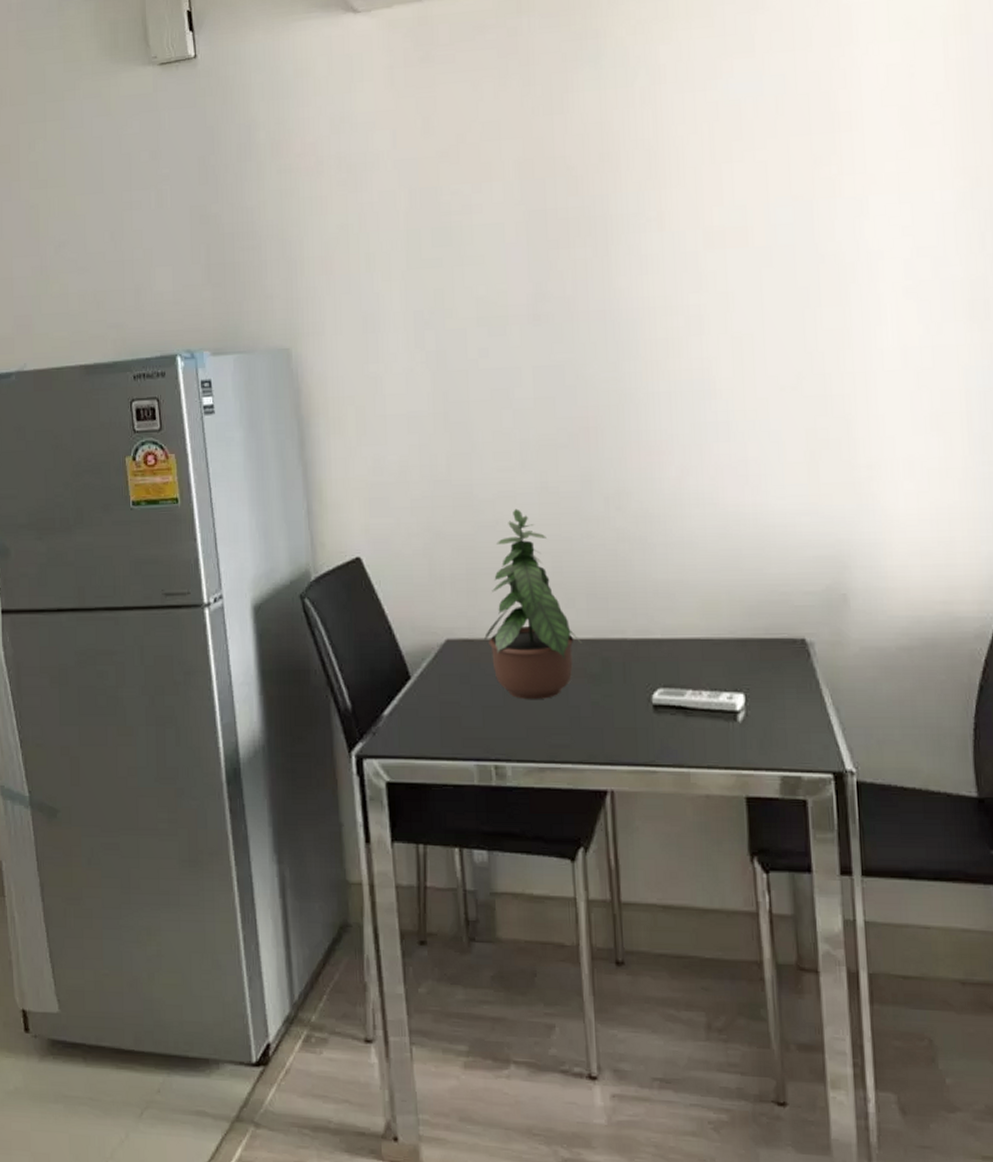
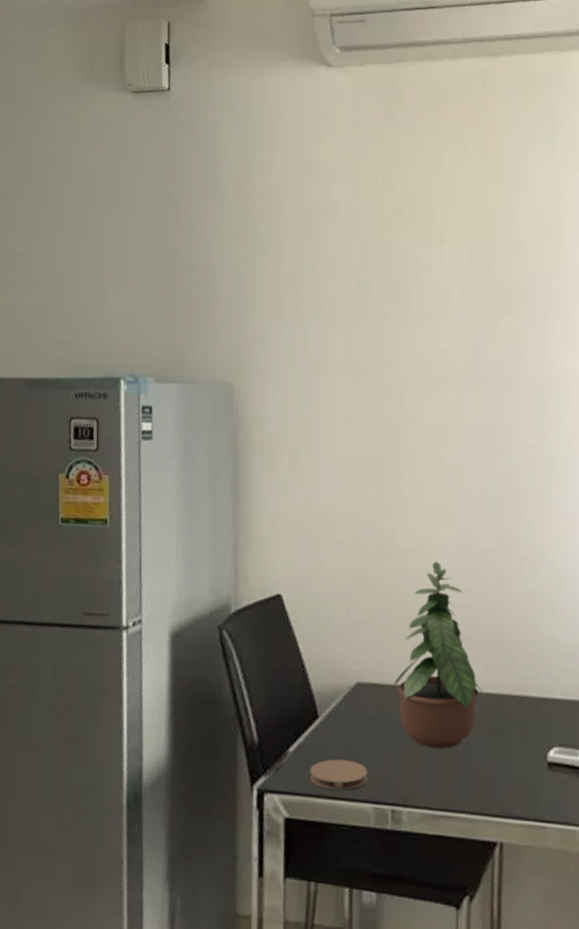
coaster: none [407,719,467,749] -> present [309,759,368,790]

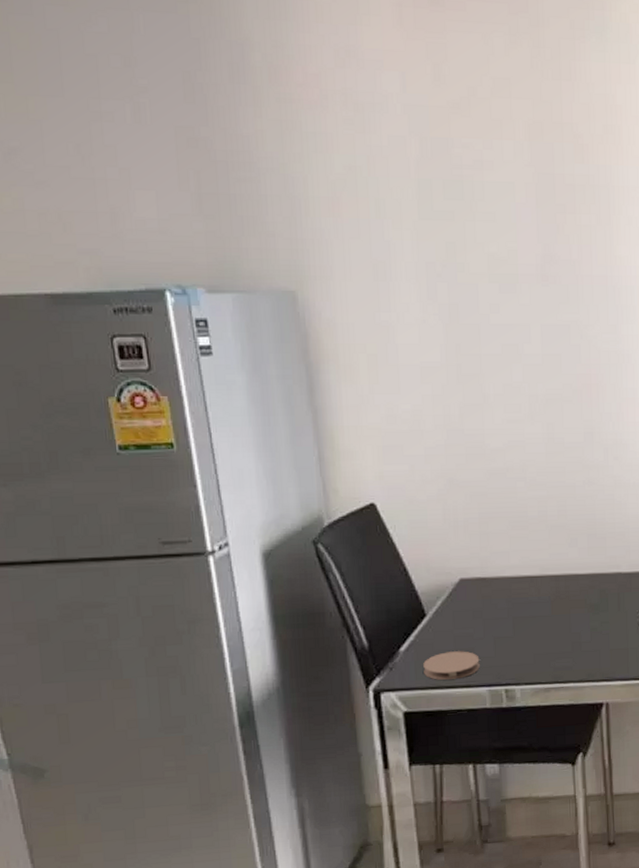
potted plant: present [392,561,486,748] -> none [495,457,582,629]

